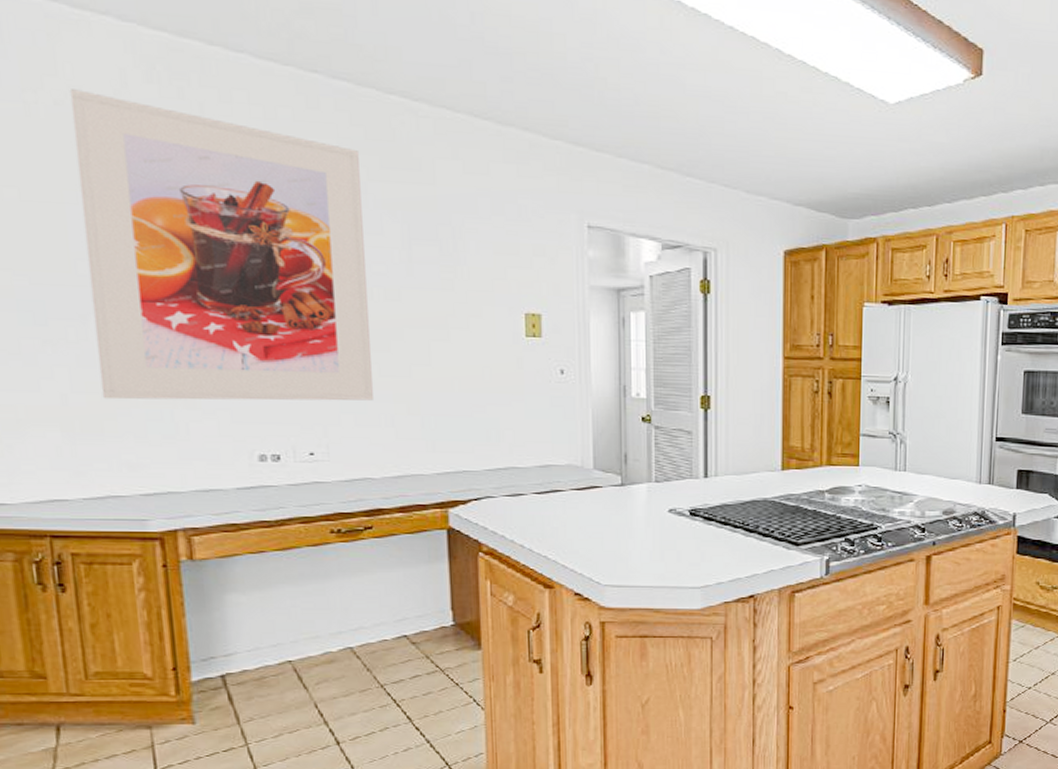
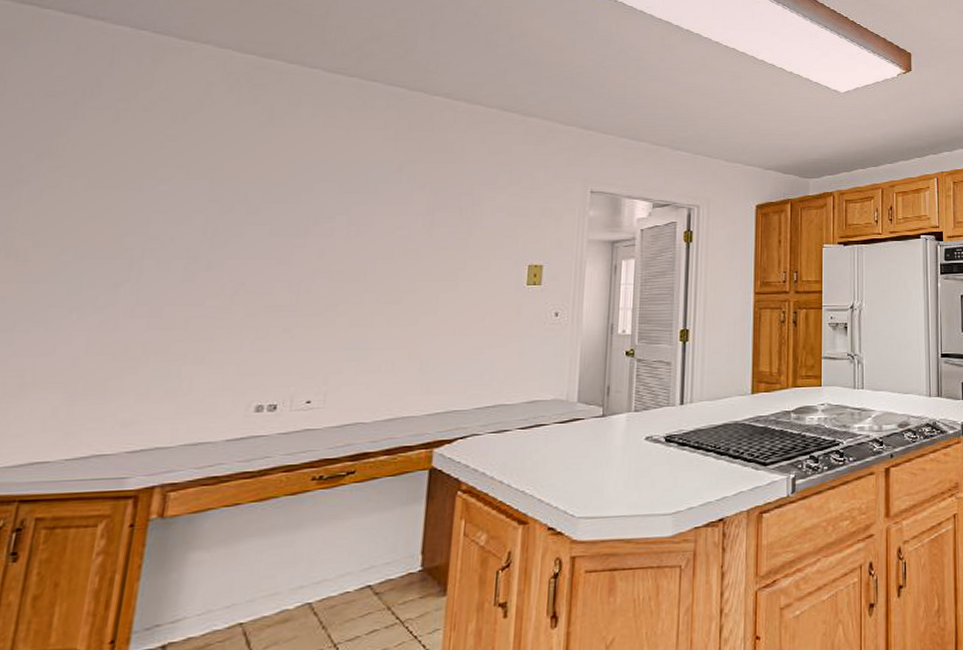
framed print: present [69,89,375,401] -> none [114,99,401,360]

